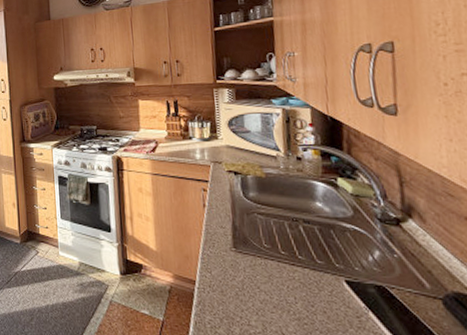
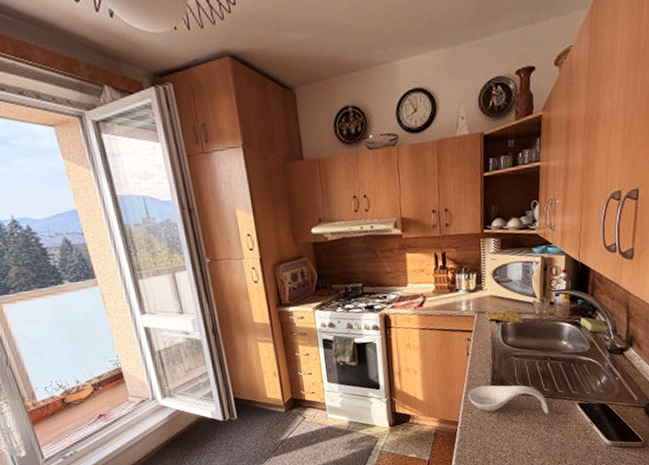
spoon rest: none [205,243,307,288] -> present [468,385,549,414]

